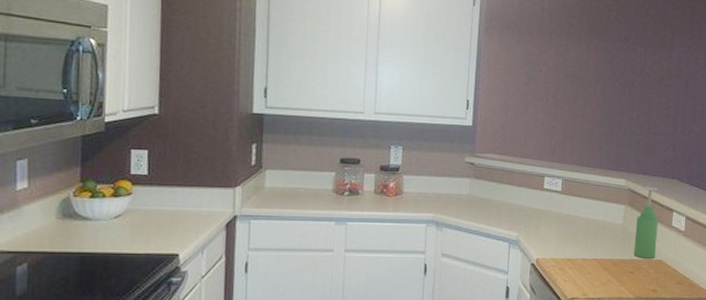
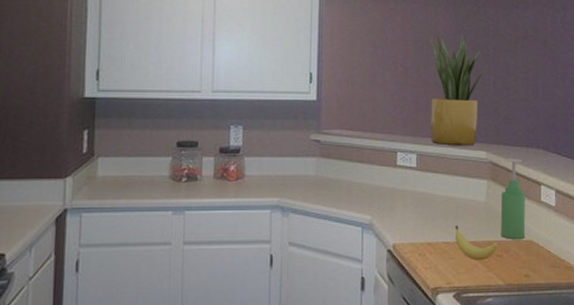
planter: none [576,69,633,174] -> present [430,32,488,146]
banana: none [593,244,631,276] -> present [455,225,498,261]

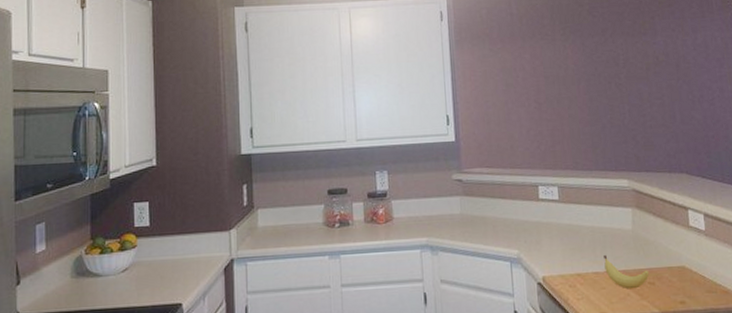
planter: present [430,32,488,146] -> none [560,64,622,176]
soap dispenser: present [500,159,526,239] -> none [647,184,677,266]

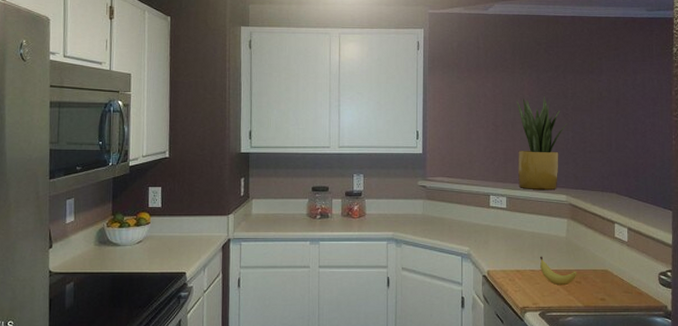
planter: none [560,64,622,176] -> present [517,95,567,191]

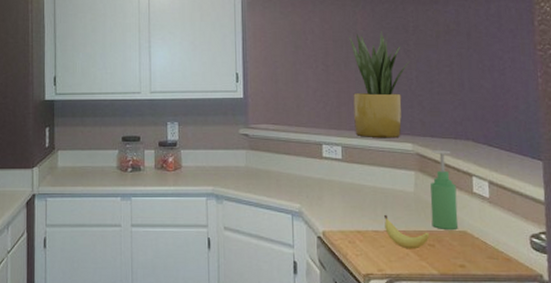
soap dispenser: none [579,201,601,268] -> present [430,150,459,229]

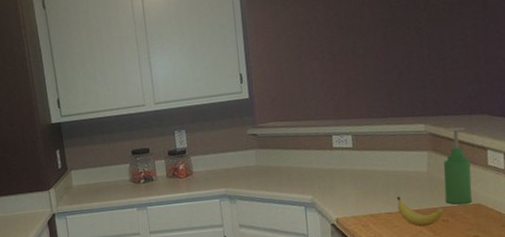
planter: present [349,30,410,139] -> none [356,9,421,123]

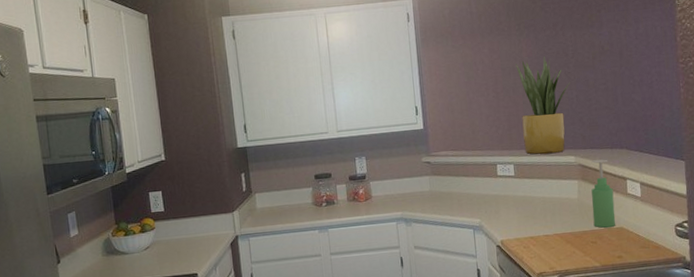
planter: none [356,9,421,123] -> present [516,55,570,155]
banana: present [397,196,443,227] -> none [553,220,592,248]

